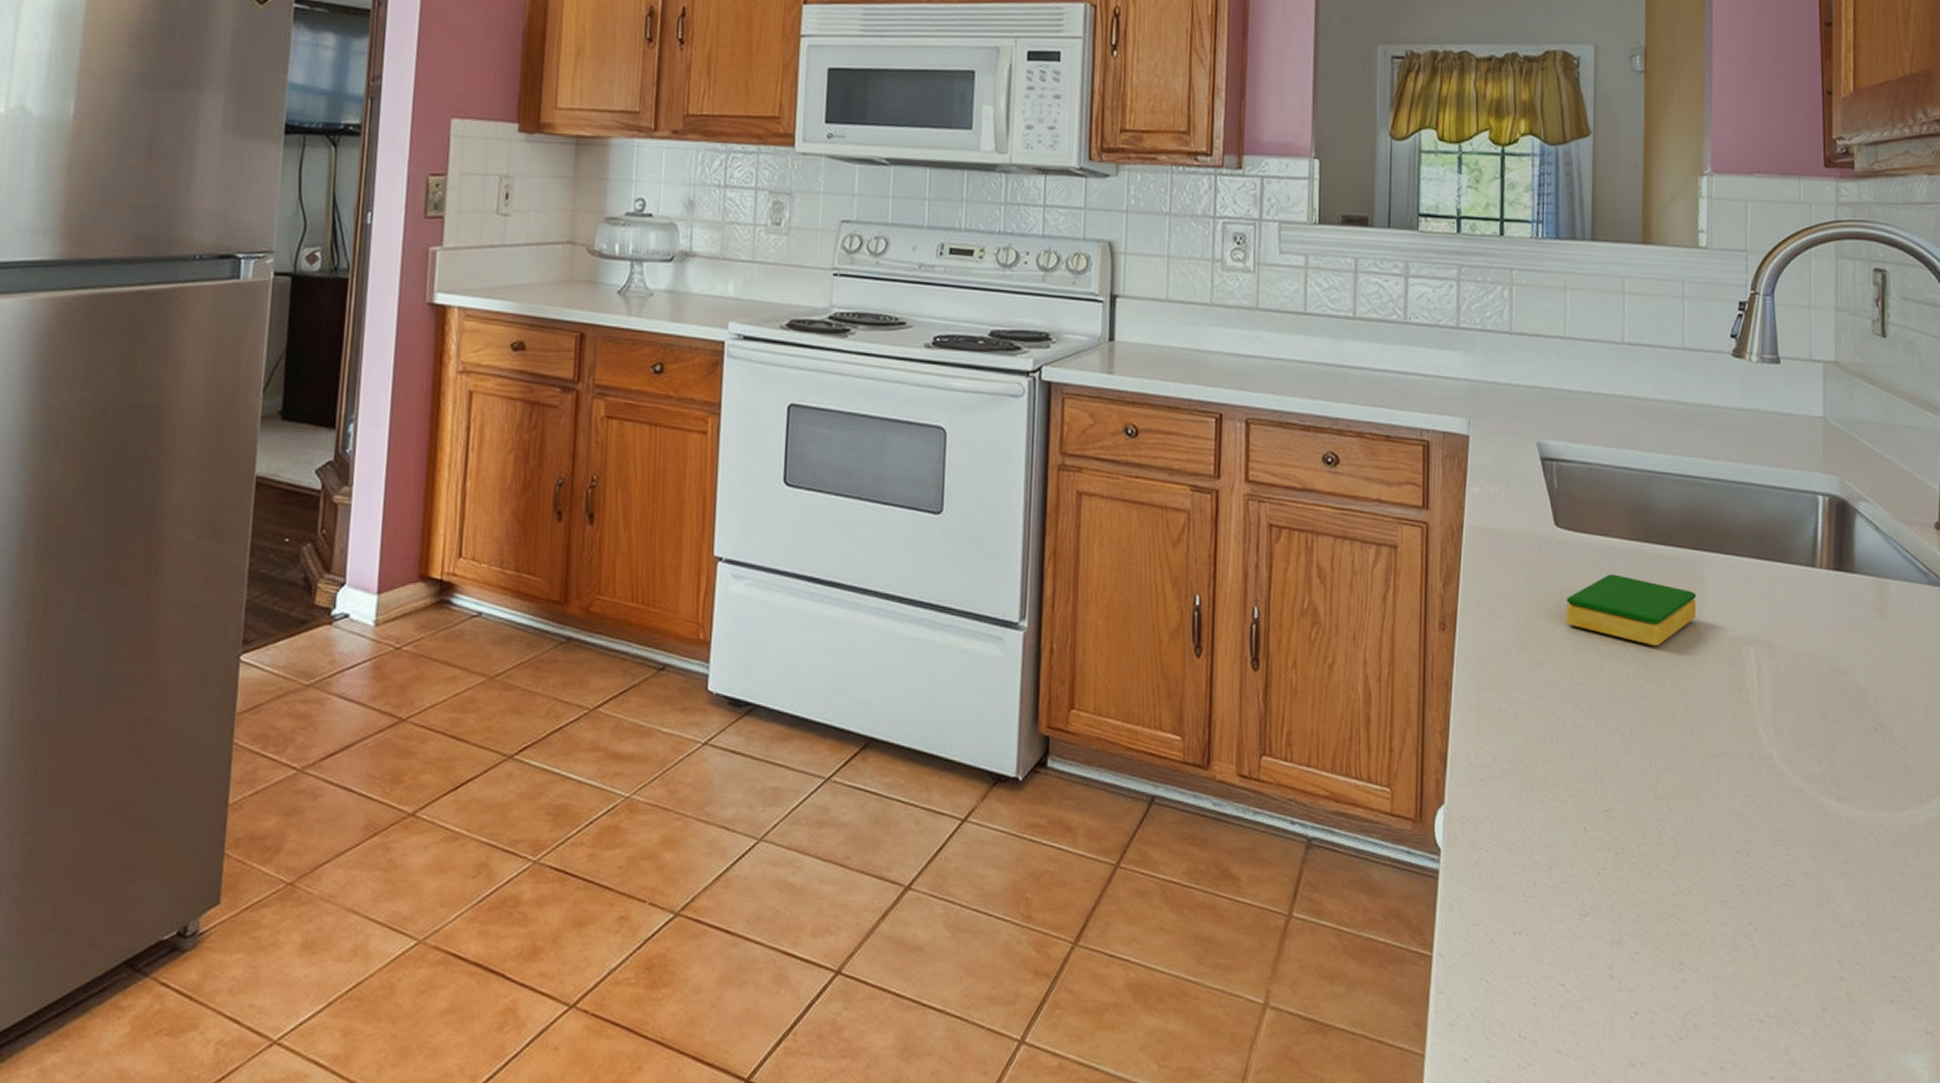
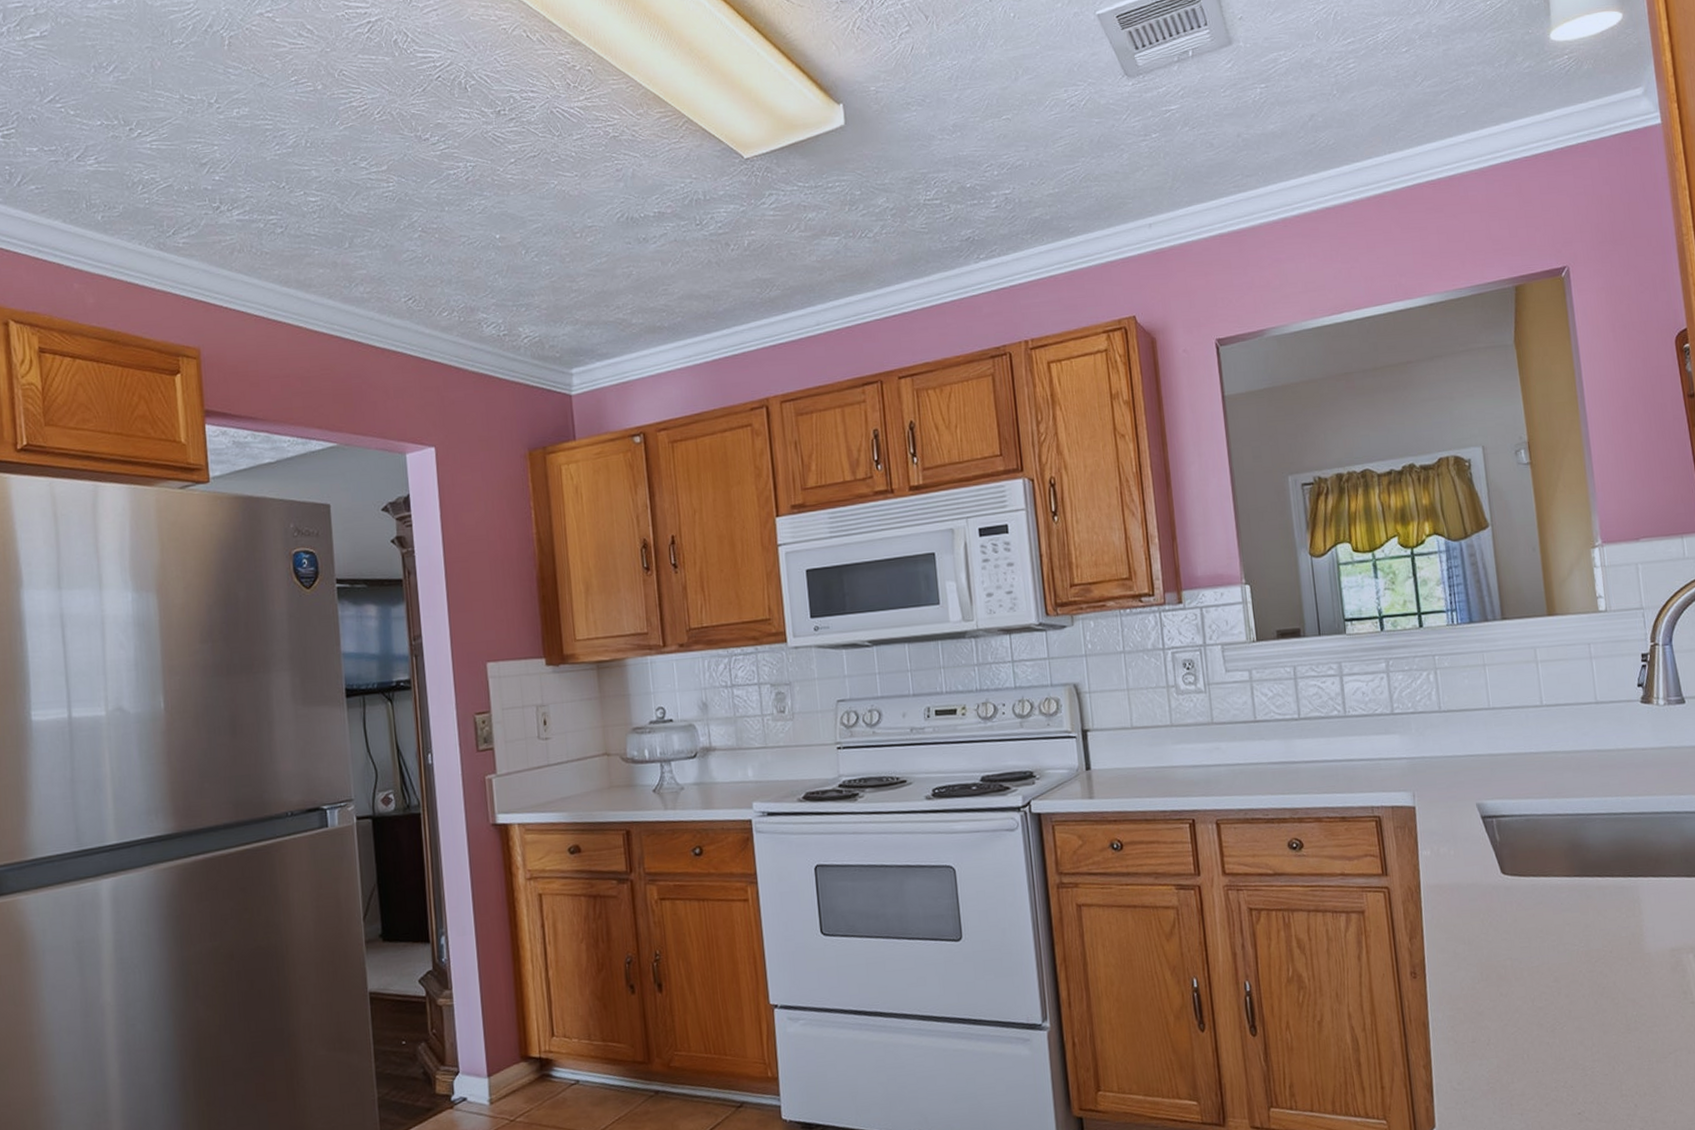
dish sponge: present [1567,574,1697,645] -> none [1521,908,1637,966]

